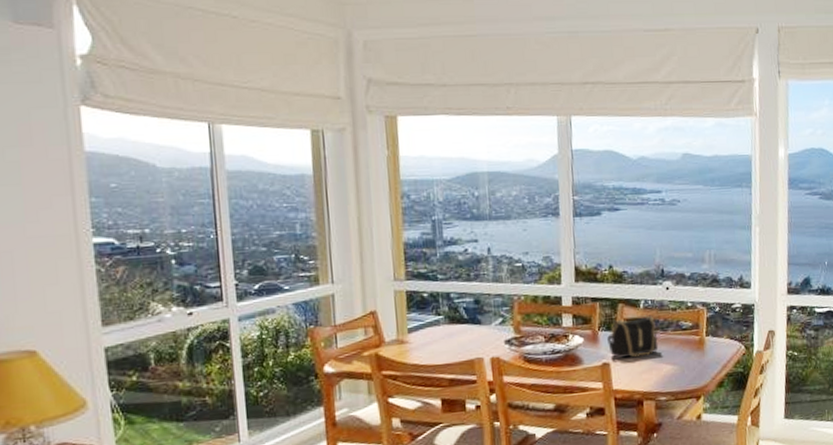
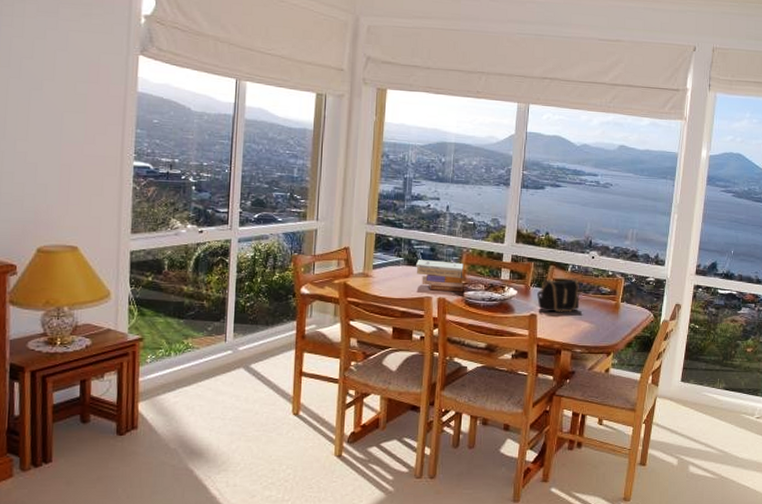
books: none [458,313,521,350] -> present [415,259,464,293]

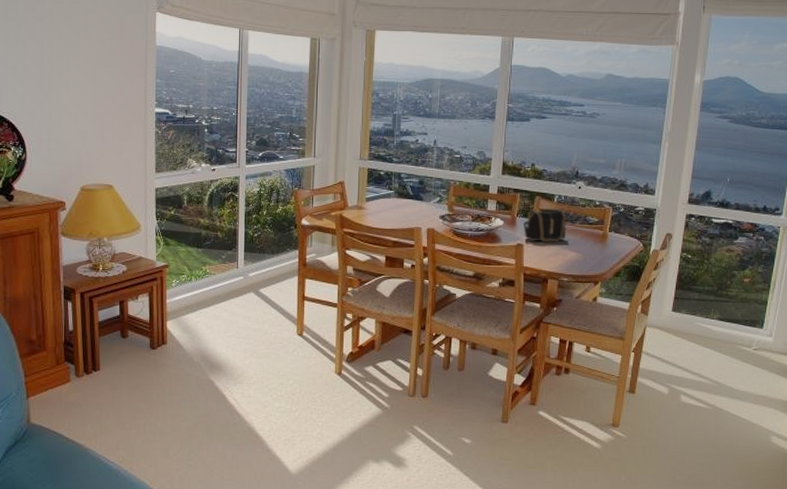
books: present [415,259,464,293] -> none [405,191,452,223]

